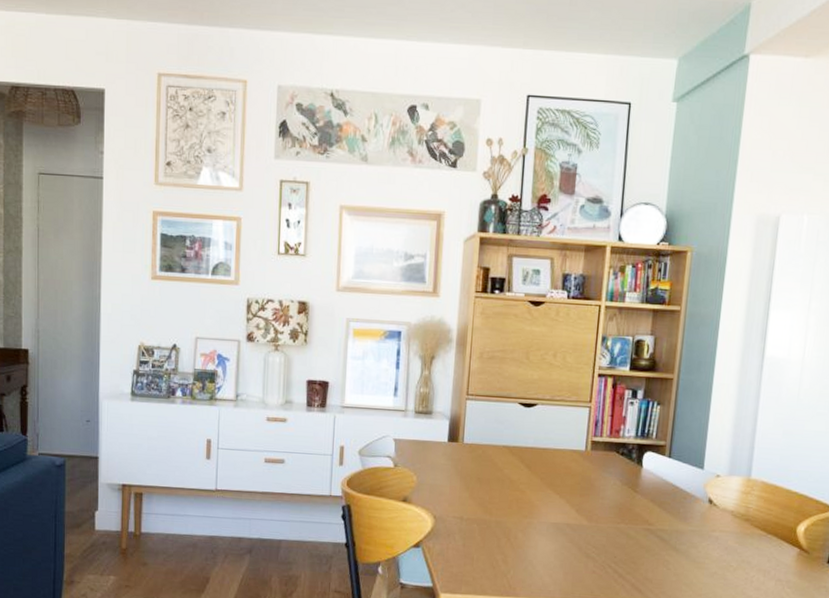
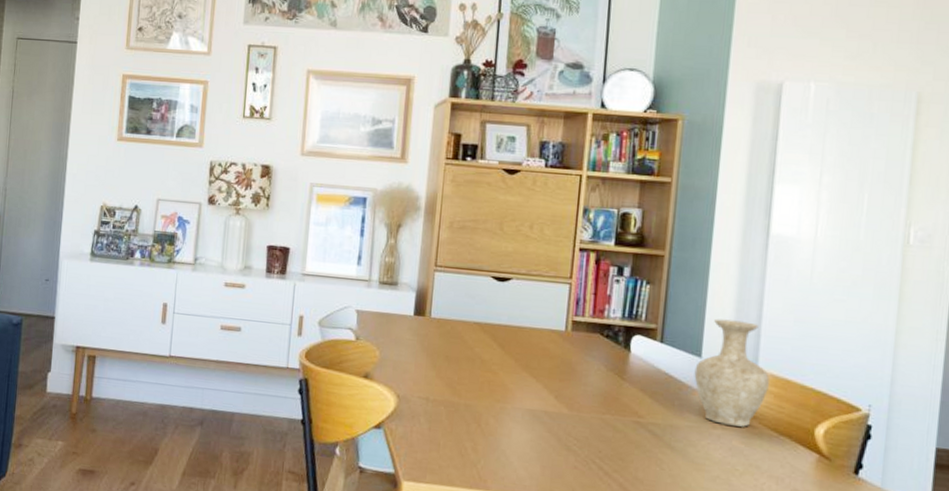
vase: none [697,434,761,529] -> present [694,318,770,427]

